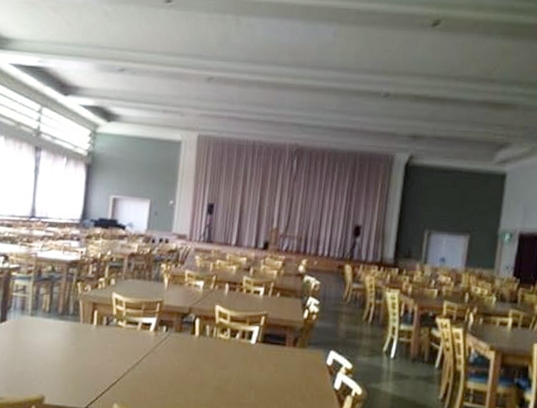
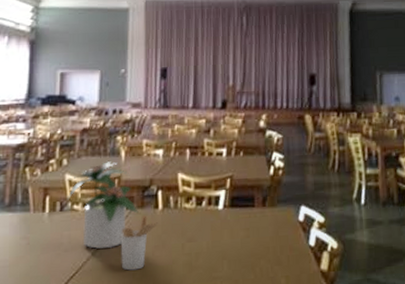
potted plant: none [113,286,177,365] -> present [67,161,139,249]
utensil holder: none [157,339,194,387] -> present [120,215,159,271]

